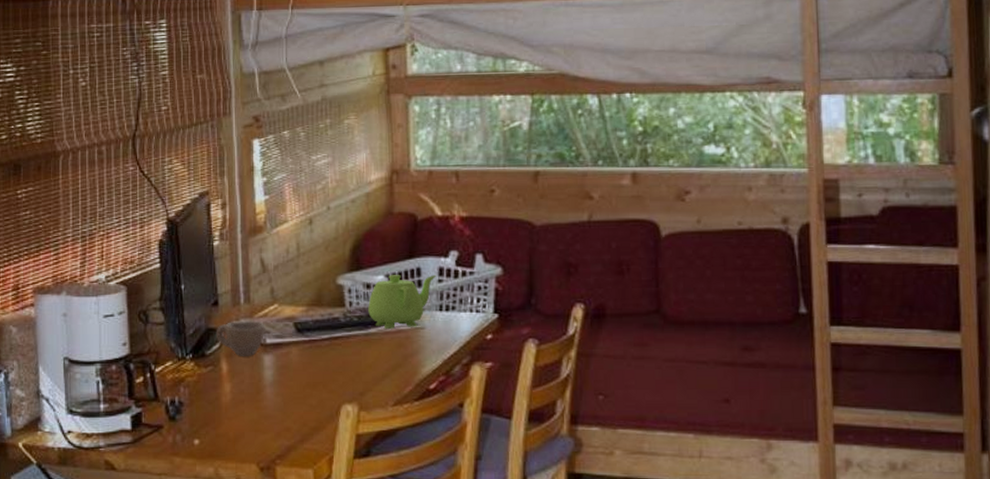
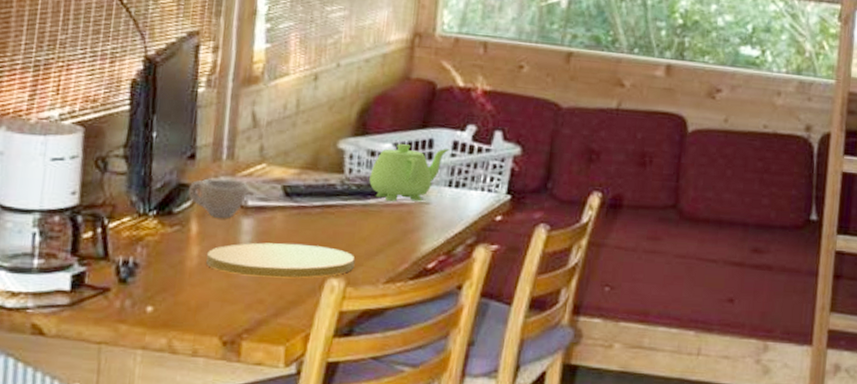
plate: none [238,374,365,407] -> present [206,242,355,278]

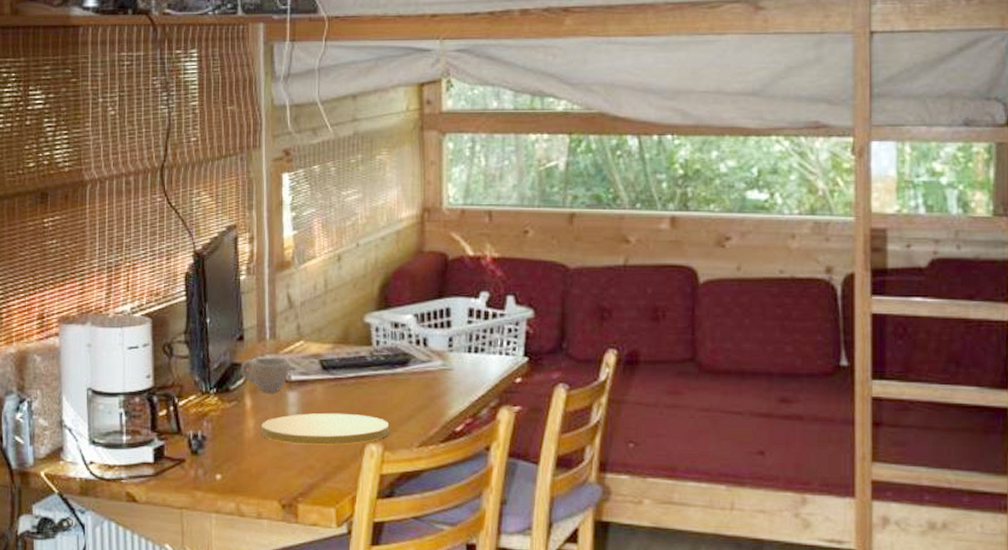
teapot: present [369,144,450,202] -> none [395,315,467,369]

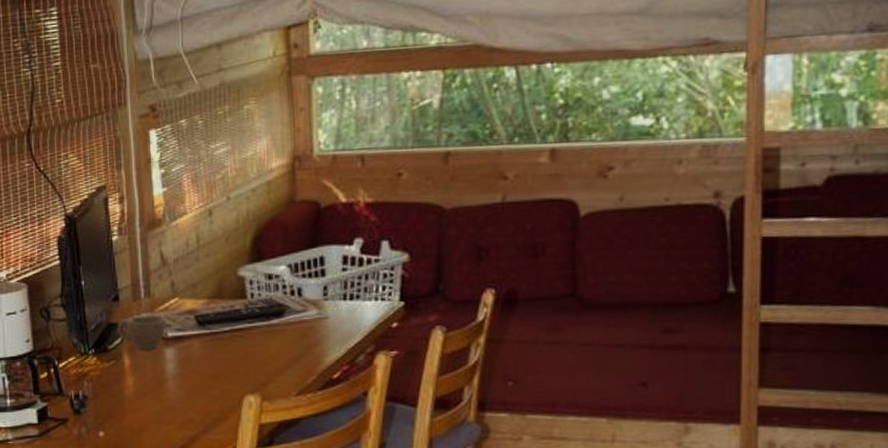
plate: present [261,413,390,445] -> none [141,366,267,399]

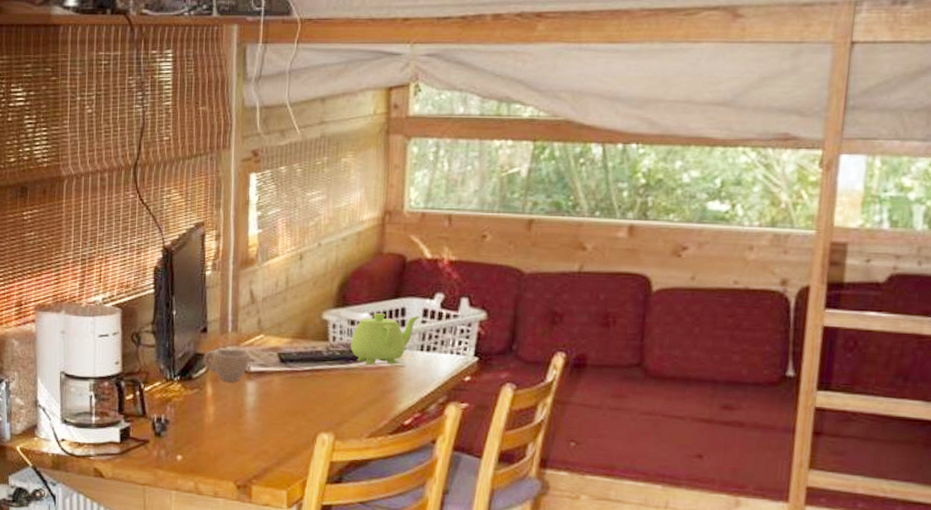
teapot: none [270,264,341,319] -> present [350,313,421,365]

